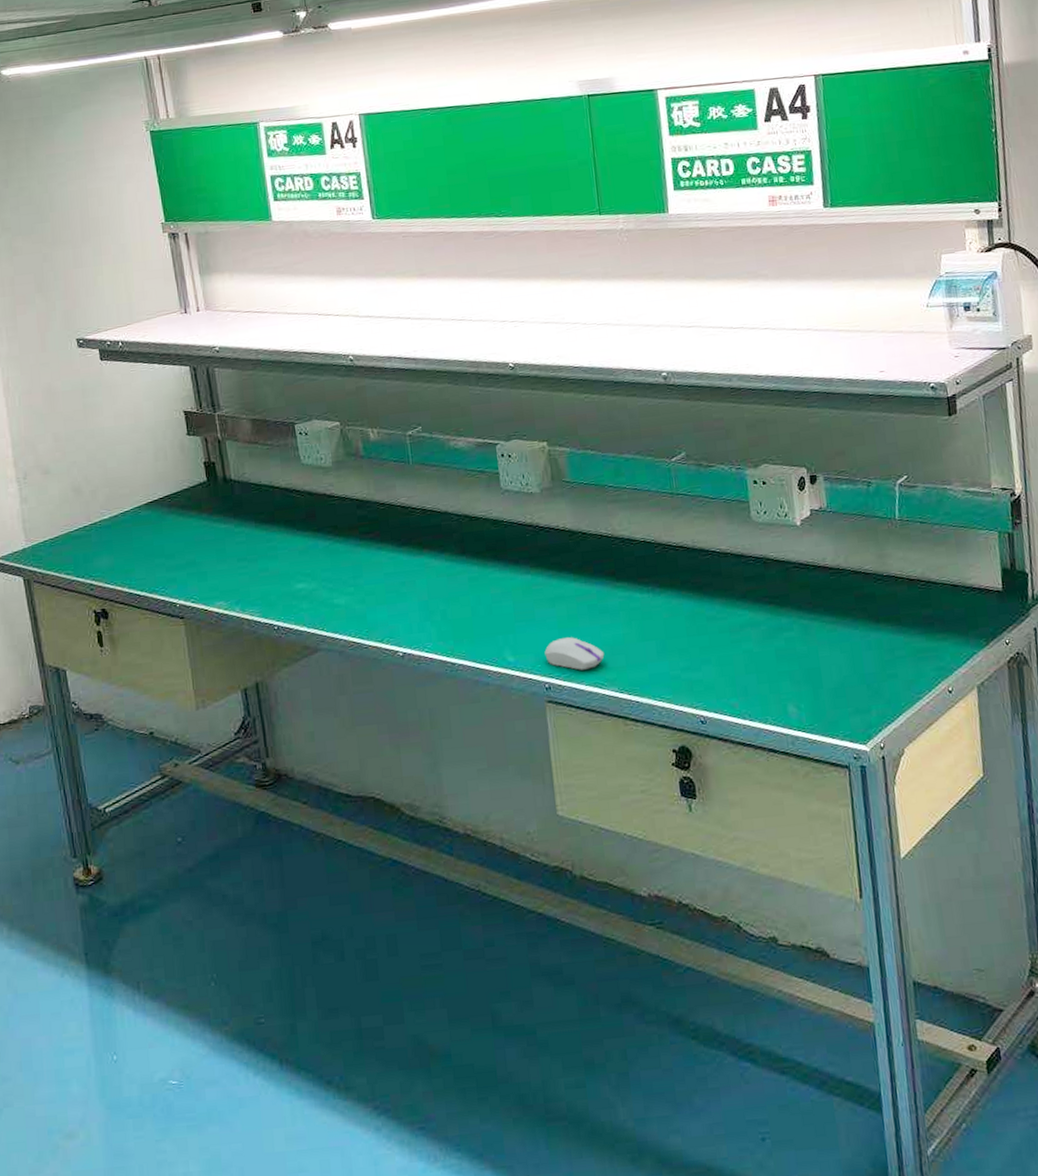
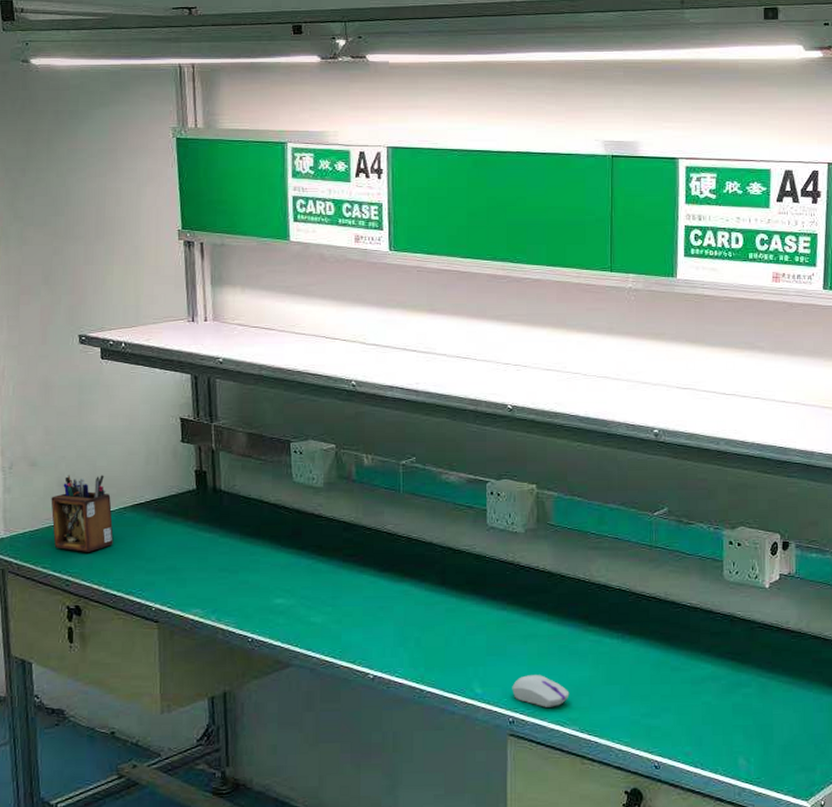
desk organizer: none [67,476,132,555] -> present [51,475,114,552]

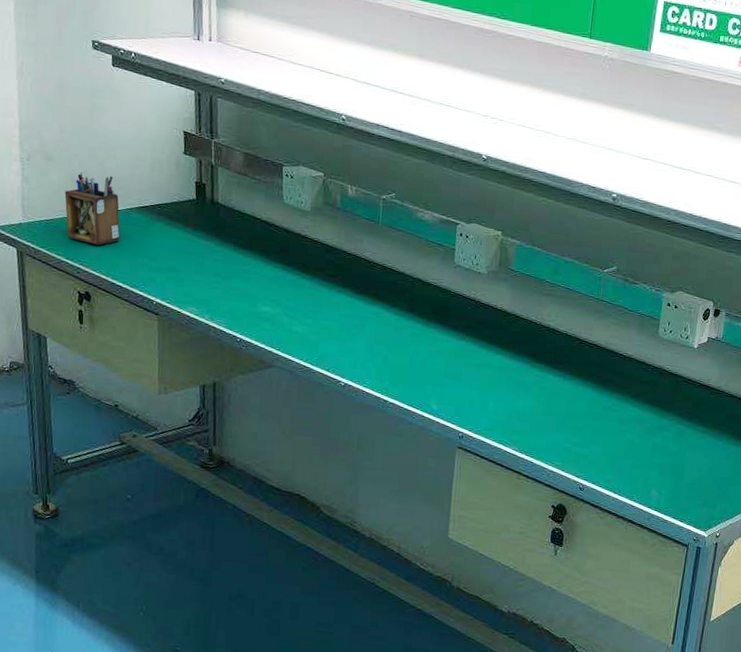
computer mouse: present [512,675,570,707] -> none [463,398,513,429]

